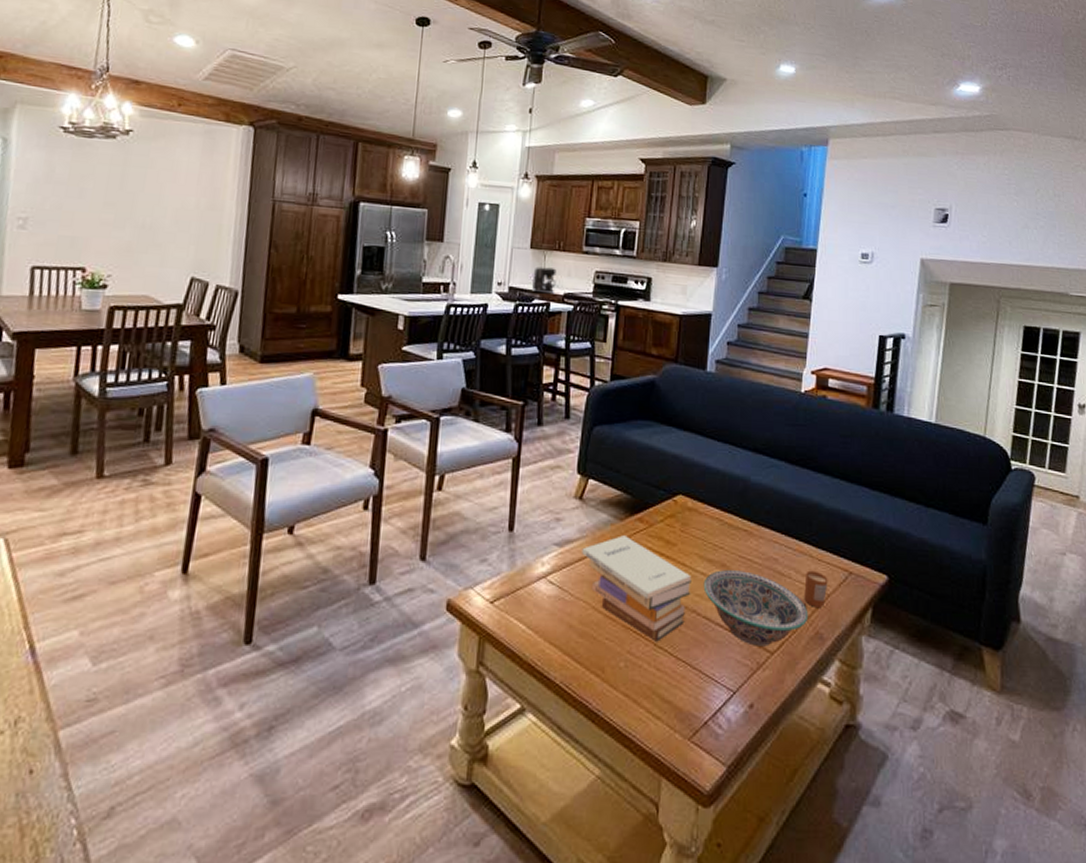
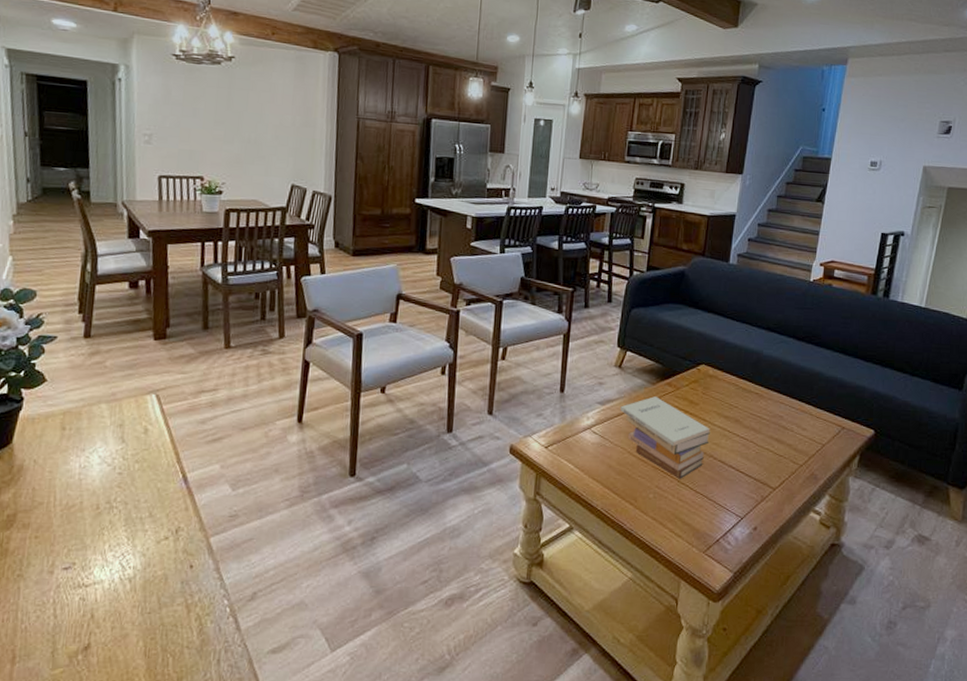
coffee maker: present [532,267,557,294] -> none [581,174,602,198]
decorative bowl: present [703,570,809,646] -> none [719,424,806,484]
candle: present [797,570,828,607] -> none [797,425,824,454]

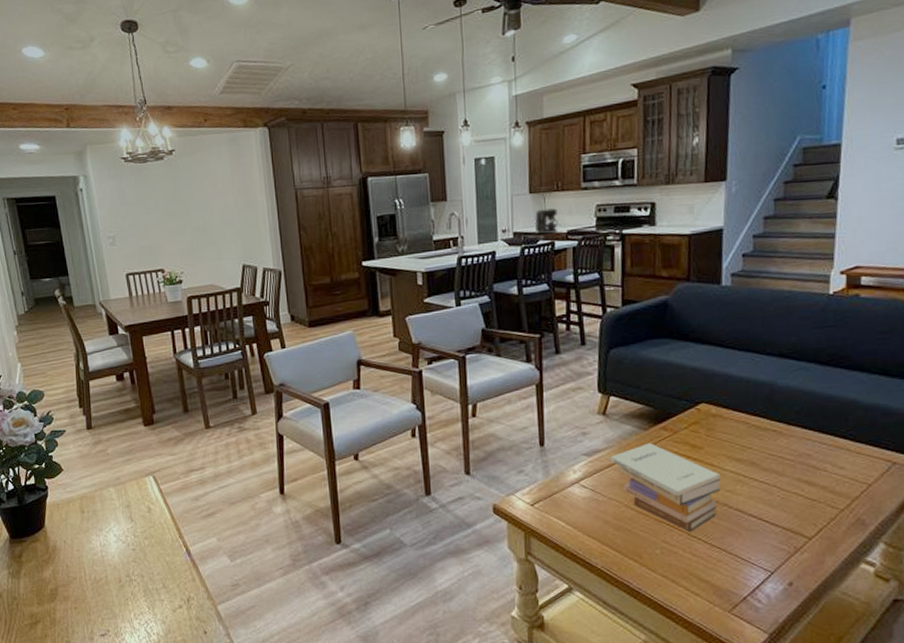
coffee maker: none [581,174,602,198] -> present [535,208,558,234]

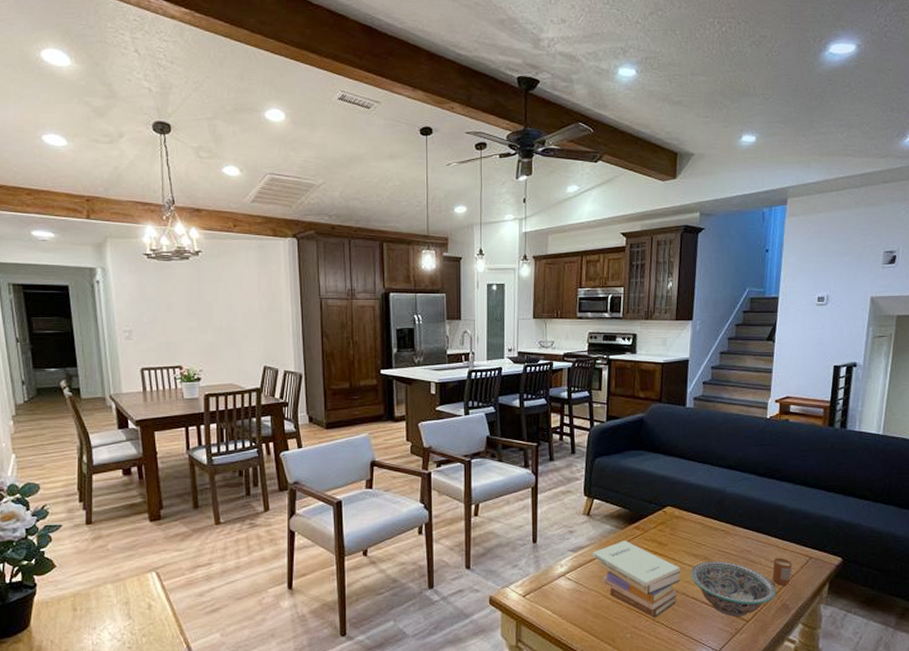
coffee maker: present [535,208,558,234] -> none [537,333,556,355]
decorative bowl: none [733,467,848,533] -> present [690,561,777,617]
candle: none [834,463,869,496] -> present [767,557,792,585]

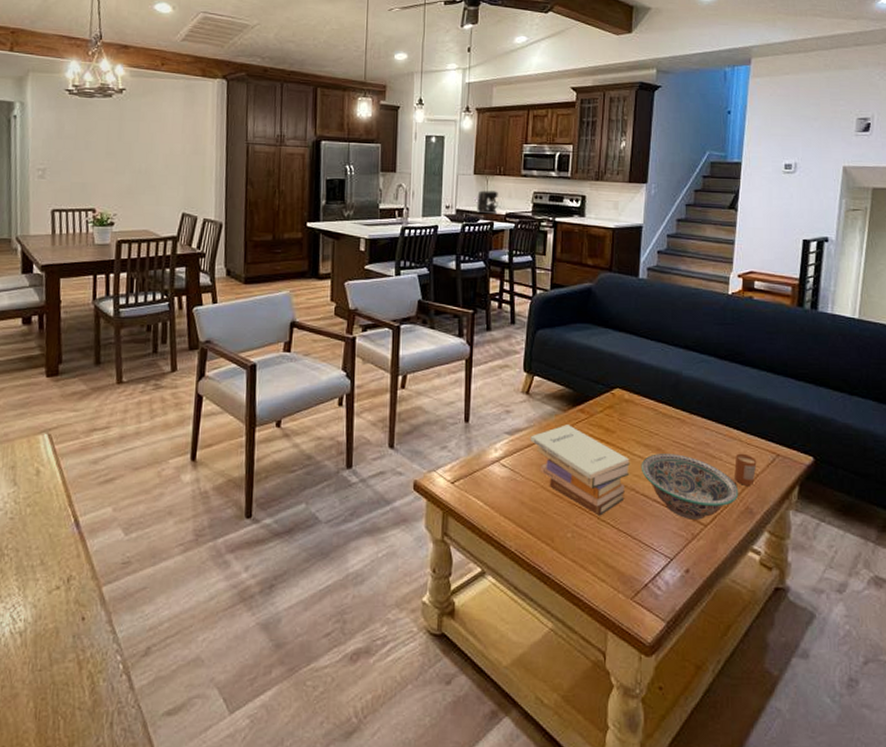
coffee maker: none [537,333,556,355] -> present [477,190,498,214]

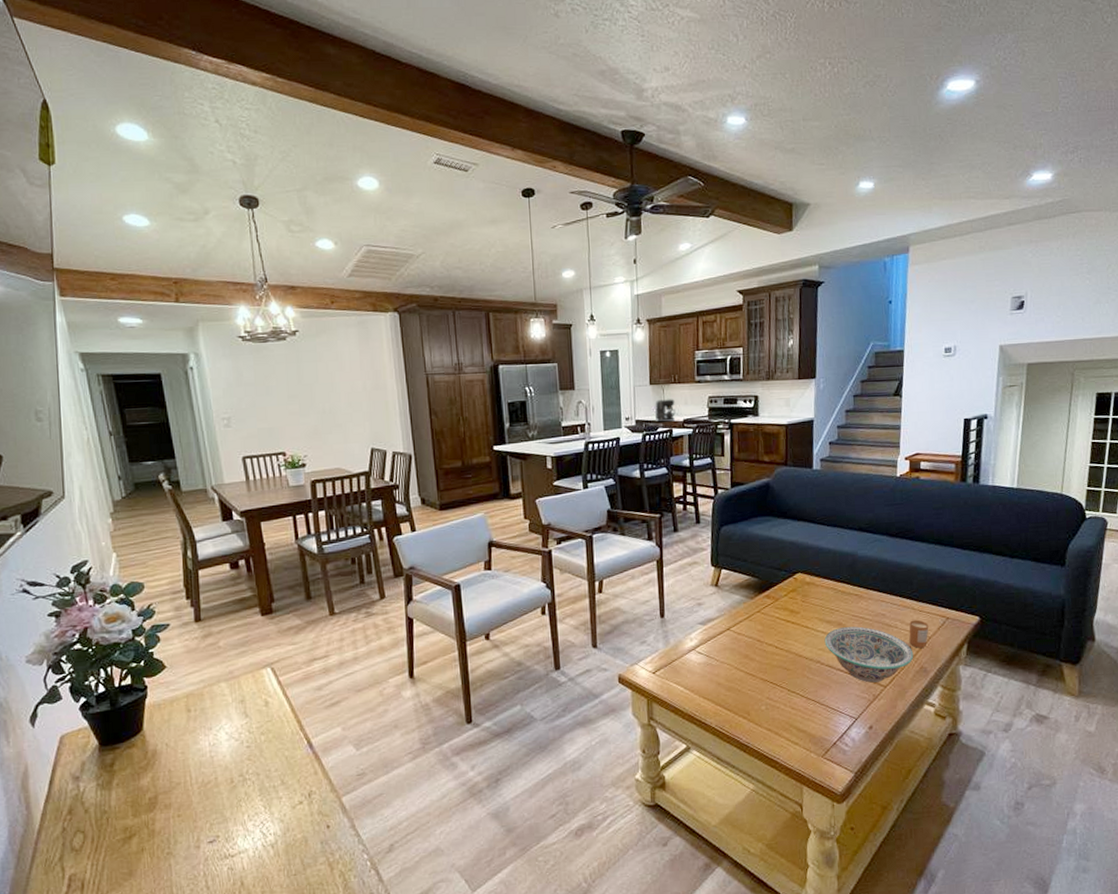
books: present [530,424,630,516] -> none [722,610,815,688]

